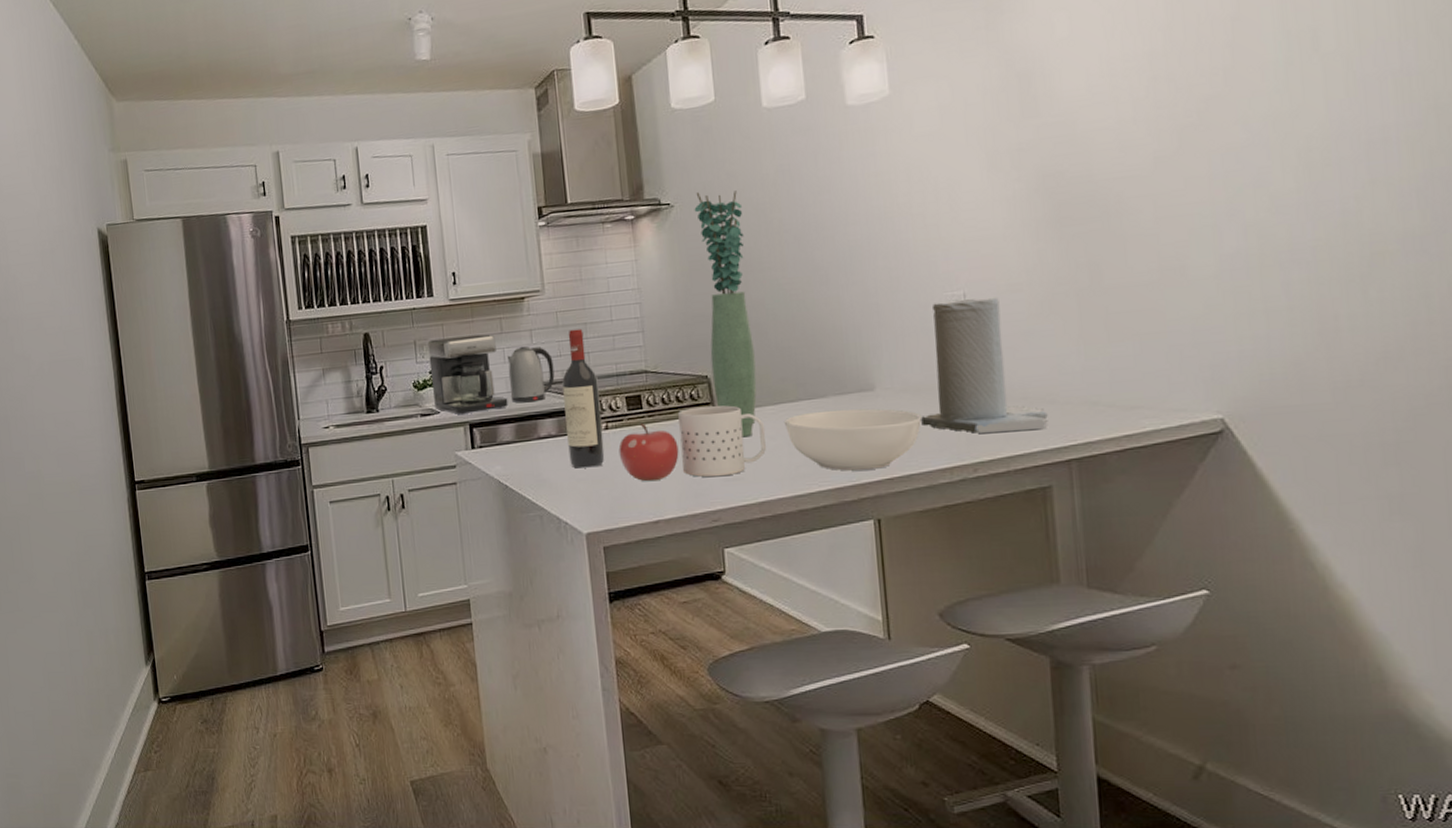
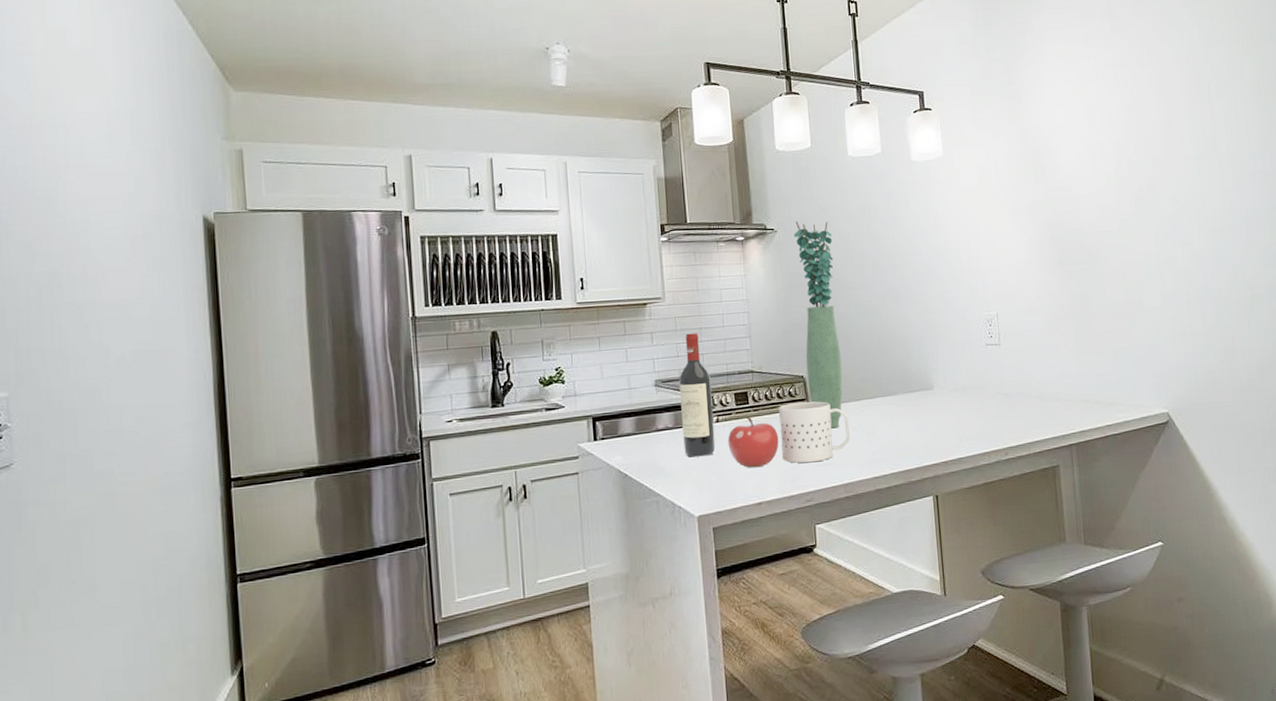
coffee maker: present [427,334,508,415] -> none [554,335,630,410]
kettle: present [508,346,555,403] -> none [630,347,673,399]
bowl: present [783,408,923,471] -> none [864,404,968,456]
paper towel: present [921,297,1049,434] -> none [967,317,1056,424]

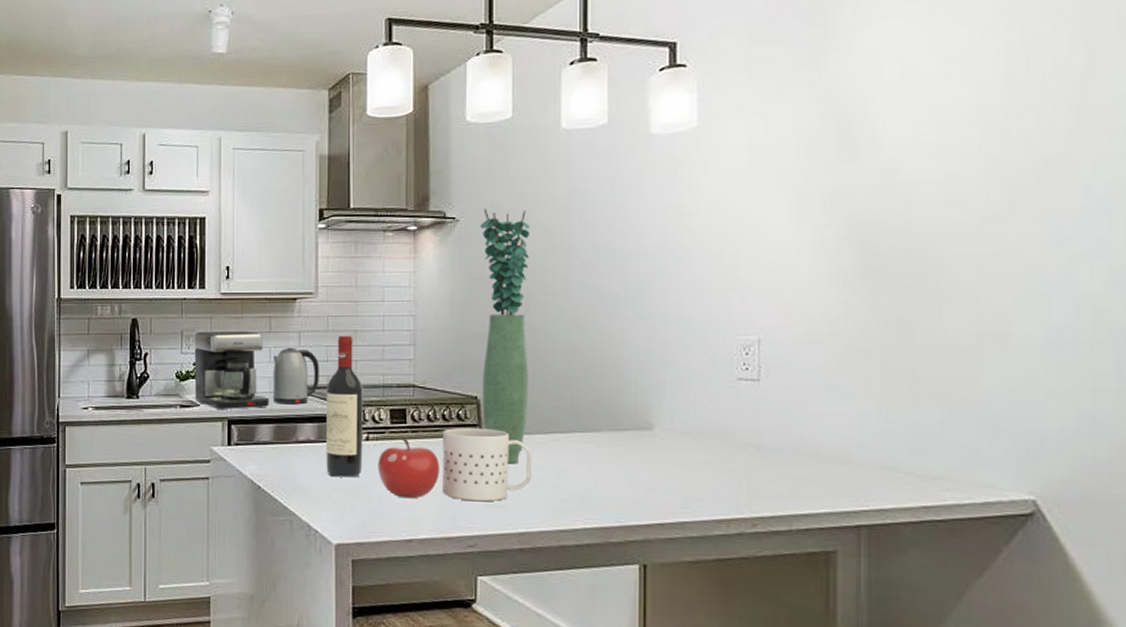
coffee maker: none [554,335,630,410] -> present [194,330,269,410]
kettle: none [630,347,673,399] -> present [272,348,319,405]

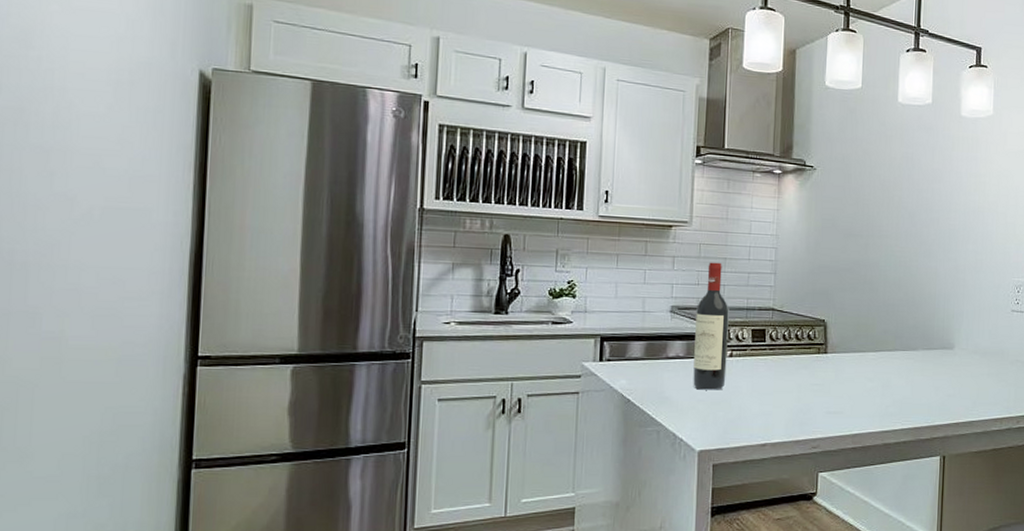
coffee maker: present [194,330,269,410] -> none [568,251,642,328]
kettle: present [272,348,319,405] -> none [645,271,691,324]
fruit: present [377,437,440,499] -> none [739,354,792,408]
mug: present [443,427,533,502] -> none [793,346,866,409]
vase: present [480,209,531,464] -> none [828,161,872,377]

